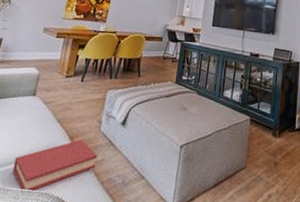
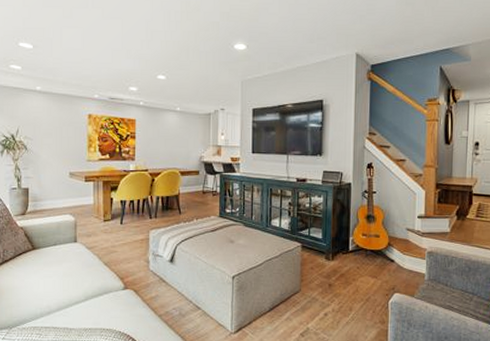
hardback book: present [12,139,98,193] -> none [71,279,151,330]

